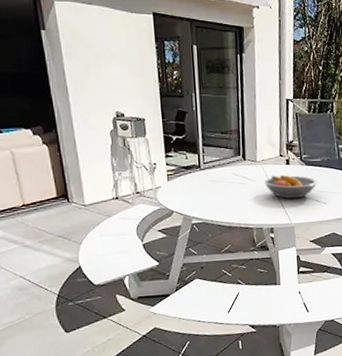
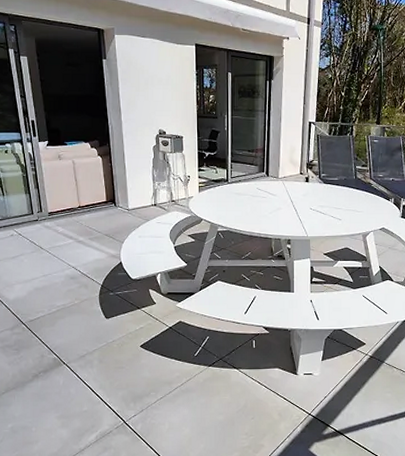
fruit bowl: present [264,174,317,199] -> none [284,191,334,214]

